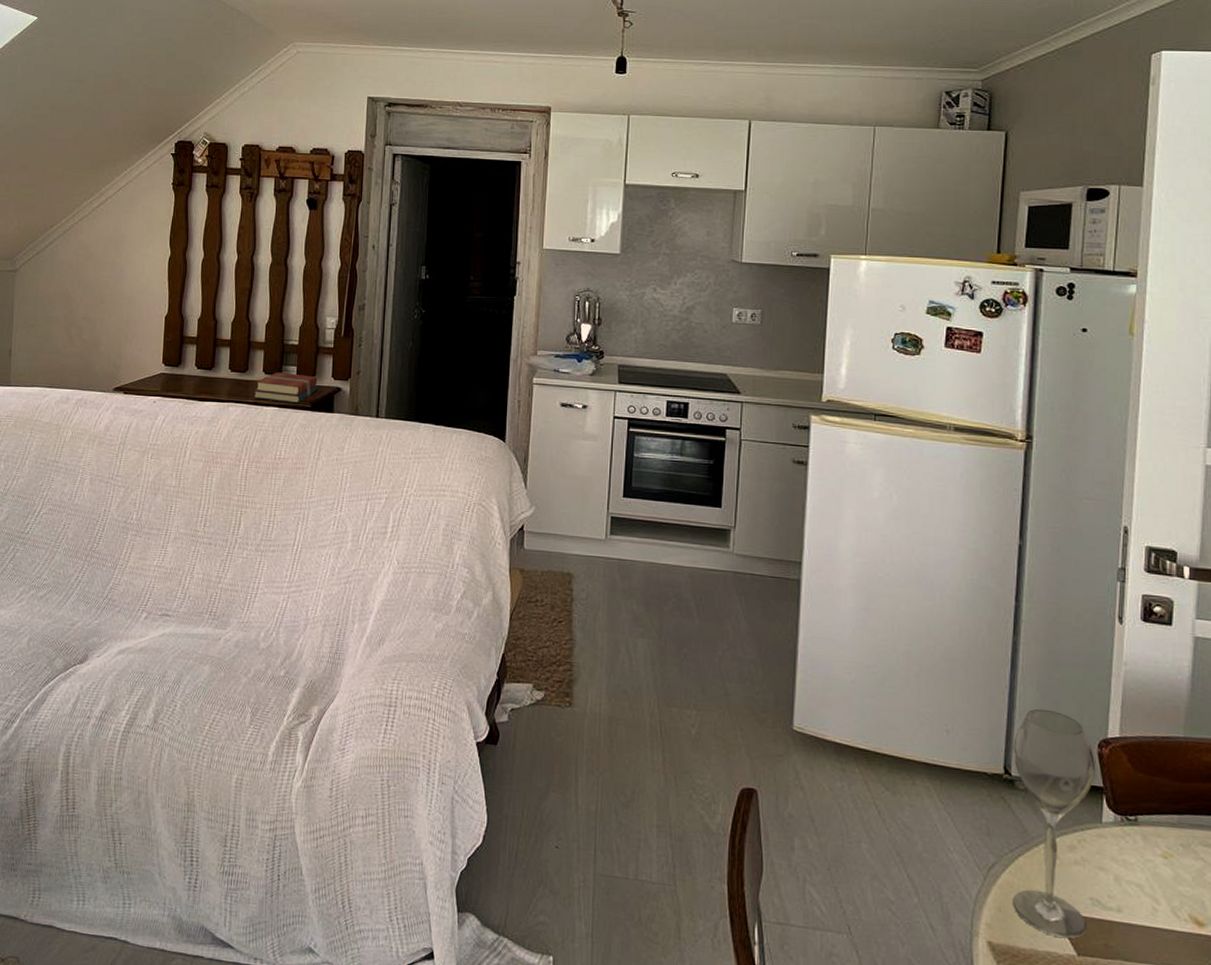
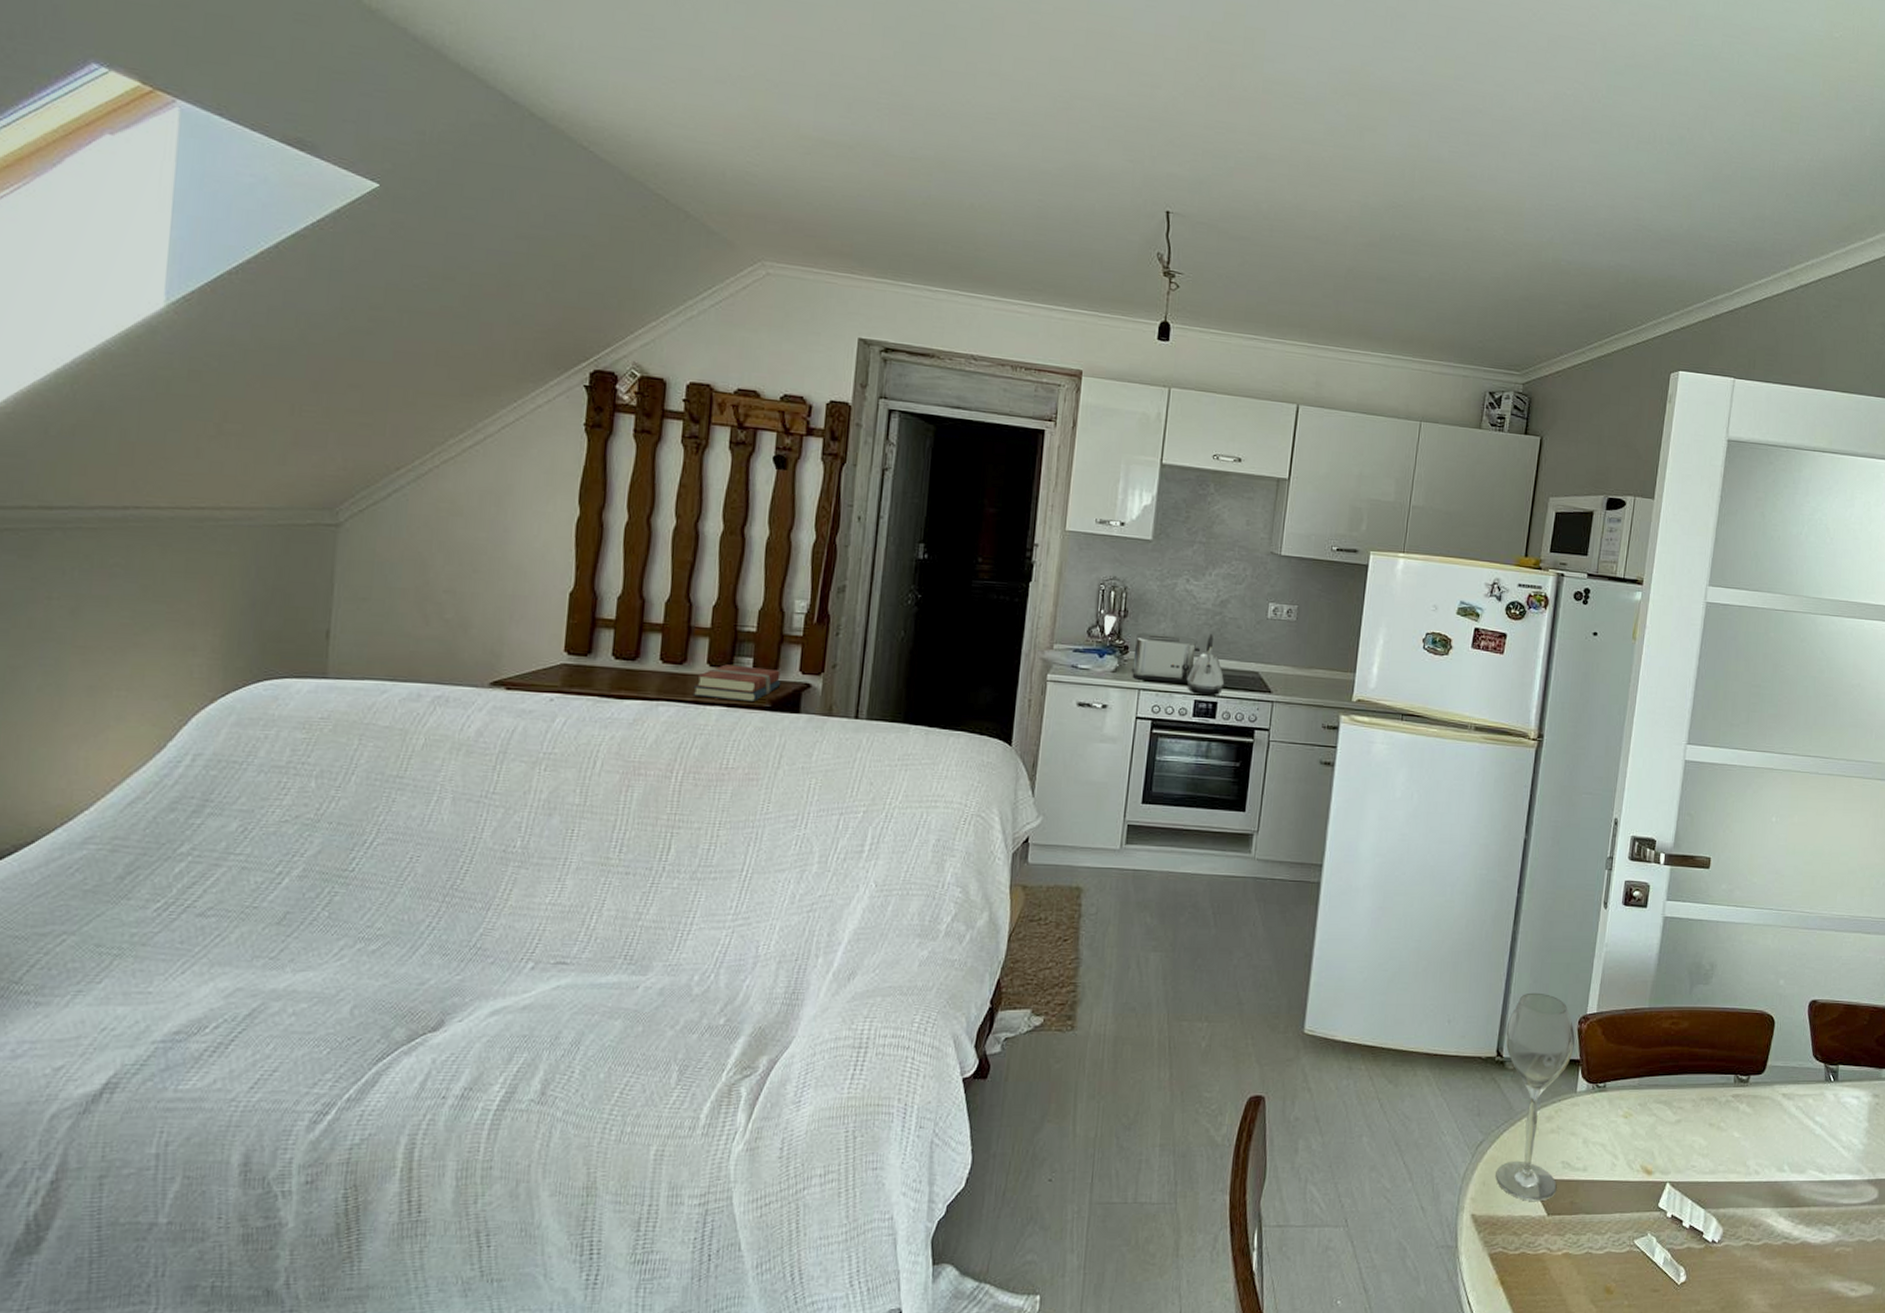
toaster: none [607,339,669,387] -> present [1131,632,1200,685]
kettle: none [658,339,695,397] -> present [1186,634,1225,696]

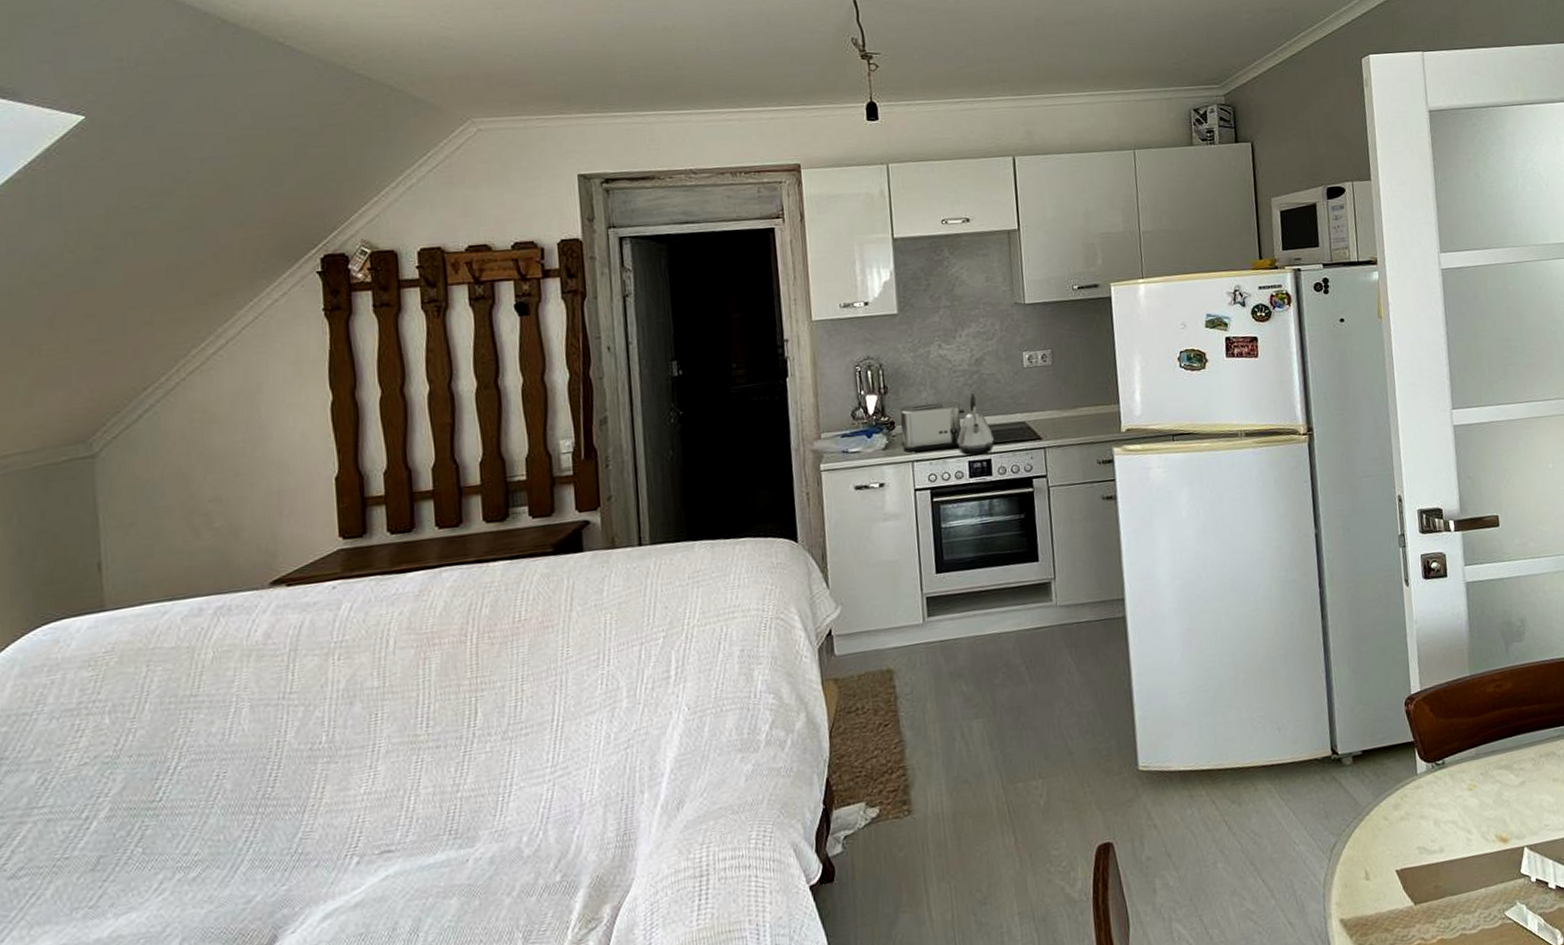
books: present [693,664,781,701] -> none [473,513,560,555]
wineglass: present [1495,992,1575,1202] -> none [1335,682,1419,895]

